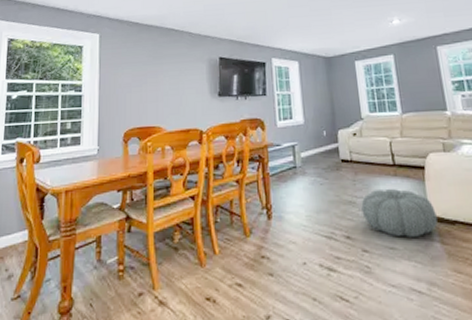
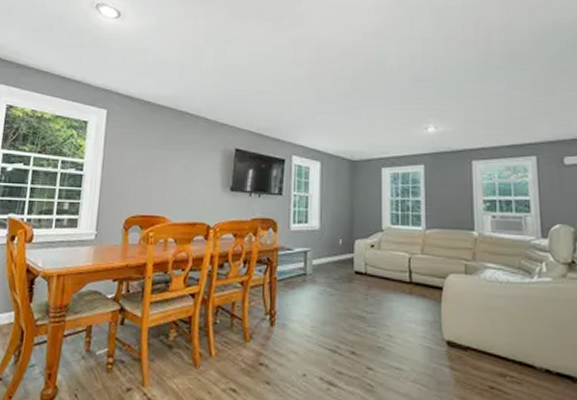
pouf: present [361,188,438,237] -> none [371,306,449,360]

